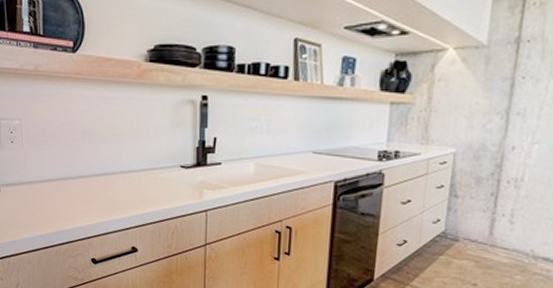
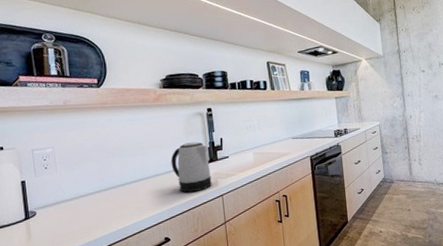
kettle: none [148,137,196,201] -> present [170,142,212,193]

